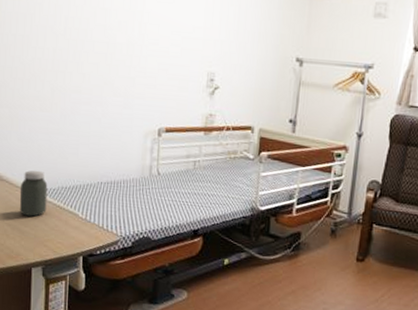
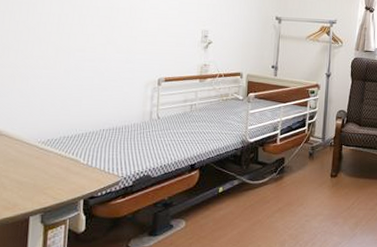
jar: present [19,170,48,217] -> none [19,123,49,167]

